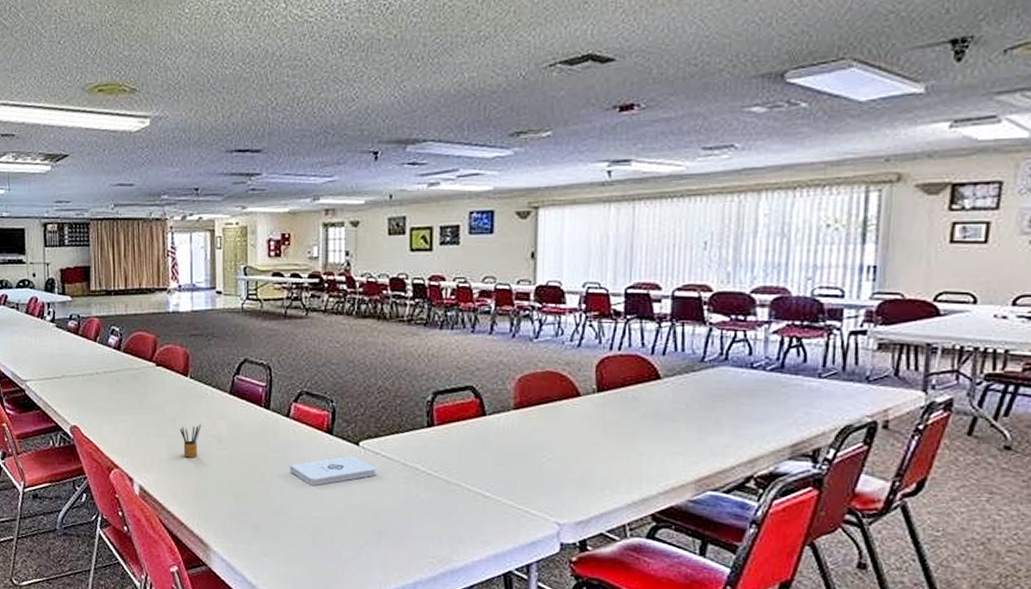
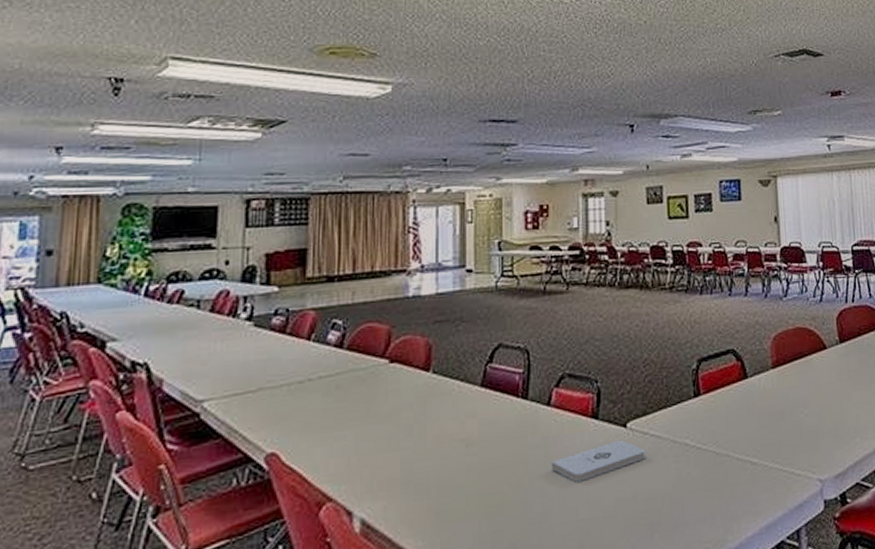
pencil box: present [179,424,202,458] -> none [417,427,446,473]

